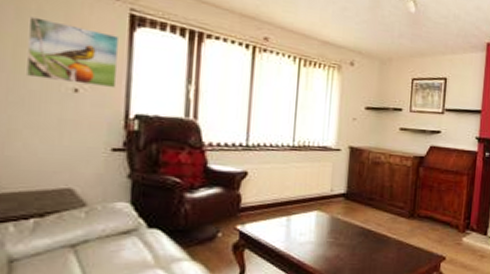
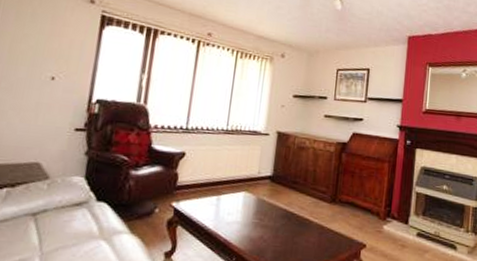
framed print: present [25,16,120,89] -> none [16,18,92,77]

